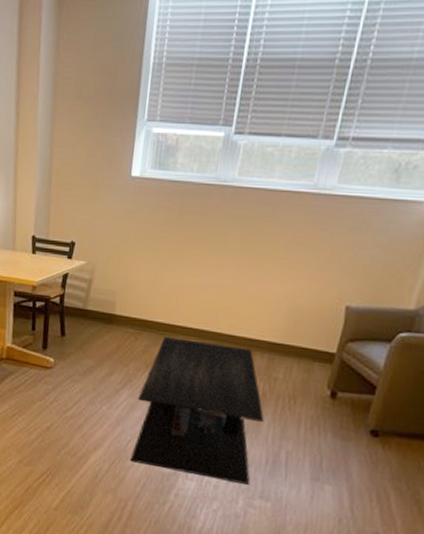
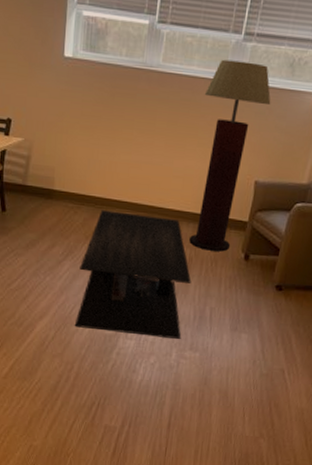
floor lamp: none [263,169,369,387] -> present [189,59,271,252]

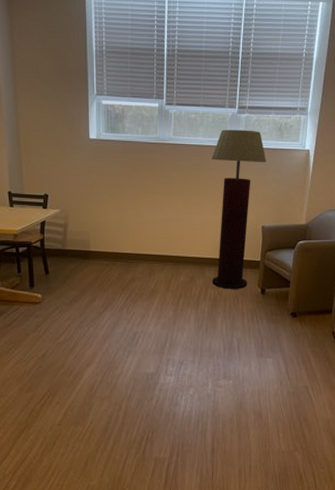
coffee table: present [74,210,192,339] -> none [118,264,218,371]

